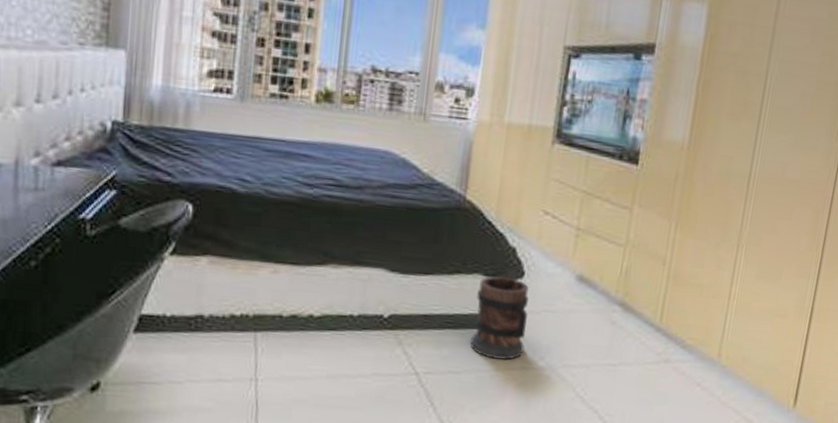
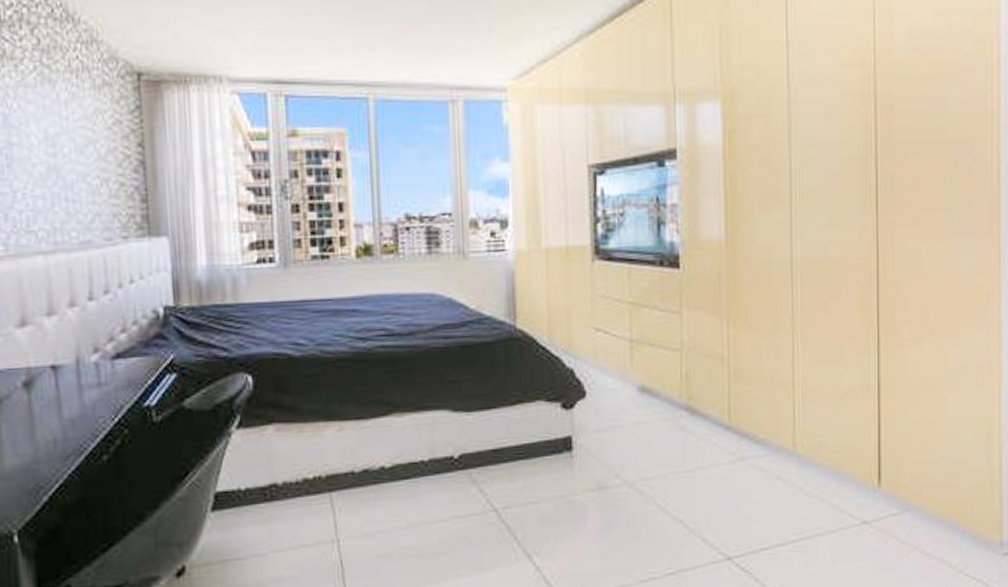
wooden barrel: present [470,276,530,361] -> none [541,398,599,483]

